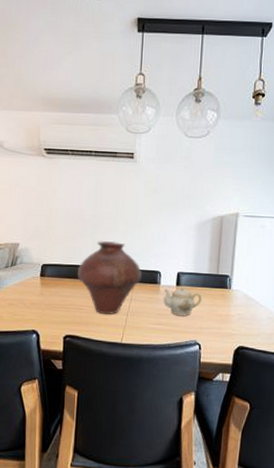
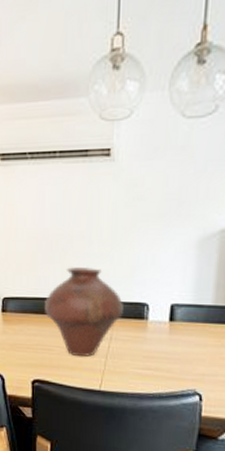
teapot: present [164,287,202,316] -> none [152,324,205,360]

